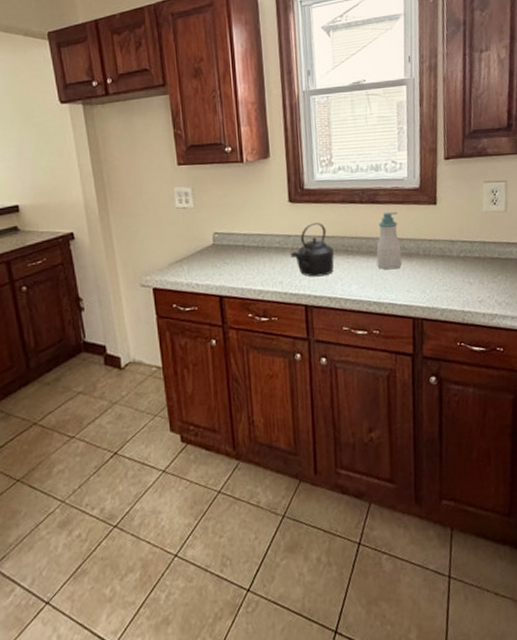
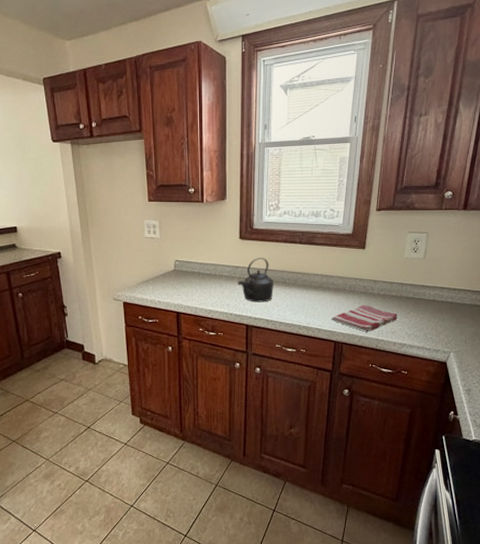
soap bottle: present [376,211,402,270] -> none [309,252,331,301]
dish towel: none [406,270,484,303] -> present [332,305,398,332]

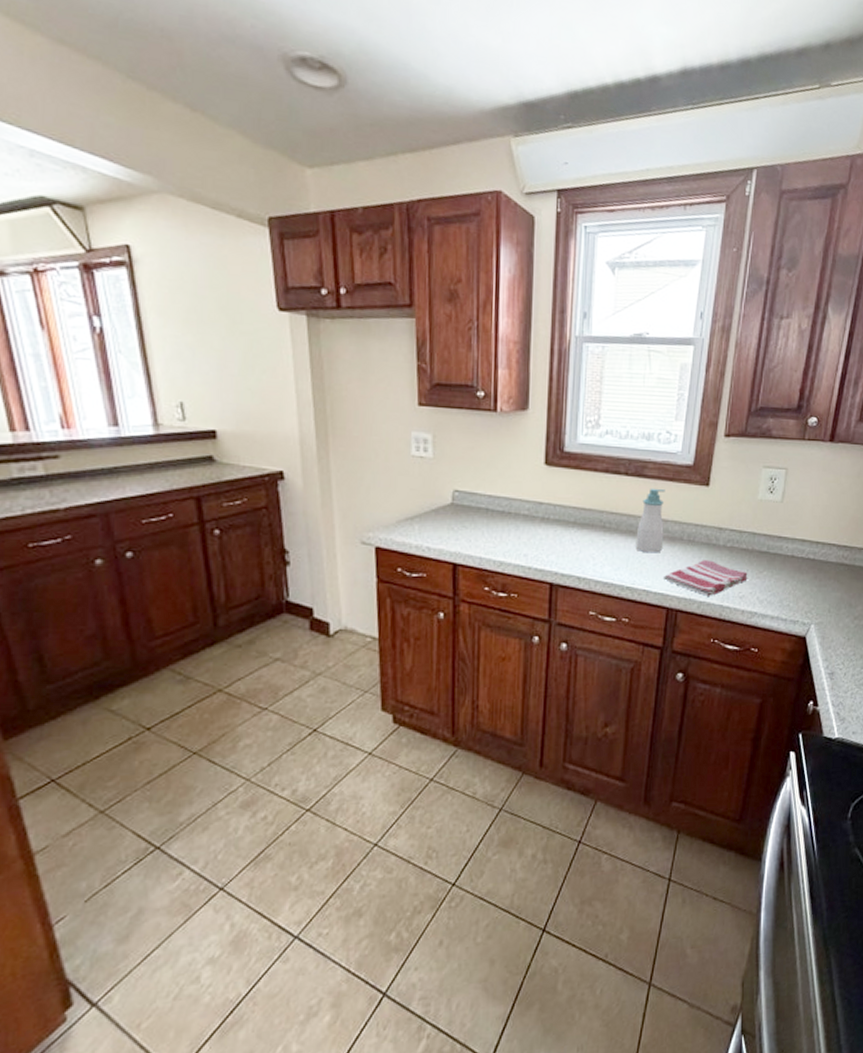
kettle: present [238,258,274,302] -> none [540,492,589,553]
soap bottle: none [309,252,331,301] -> present [635,488,665,553]

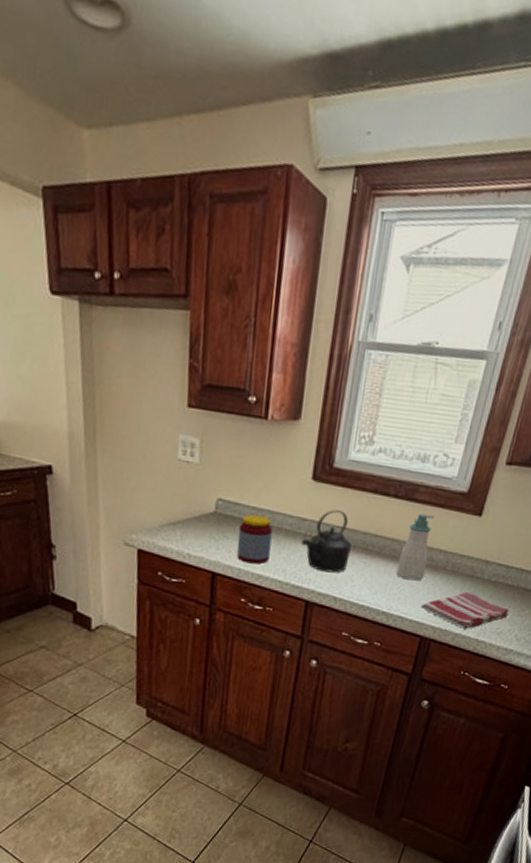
jar: none [476,502,511,551] -> present [237,514,273,564]
kettle: none [540,492,589,553] -> present [301,510,351,573]

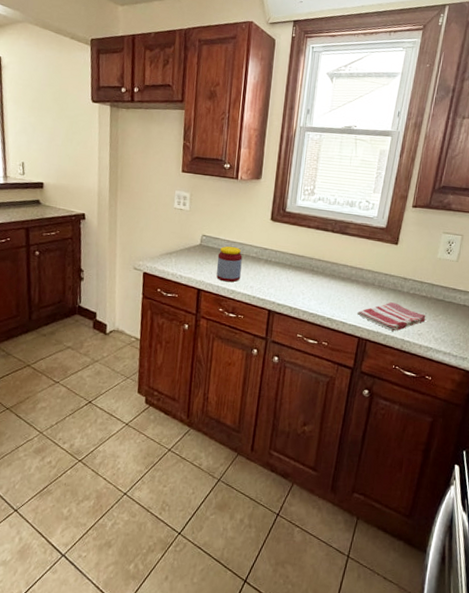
kettle: present [301,510,351,573] -> none [264,242,301,288]
soap bottle: present [396,513,434,581] -> none [336,243,362,294]

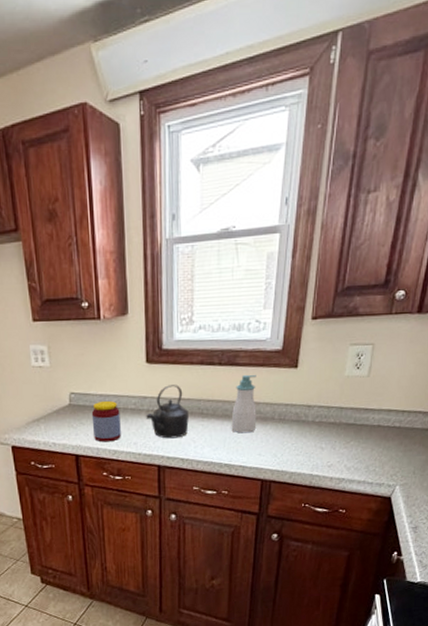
kettle: none [264,242,301,288] -> present [146,385,189,439]
soap bottle: none [336,243,362,294] -> present [231,374,257,434]
dish towel: present [357,302,426,331] -> none [258,435,336,467]

